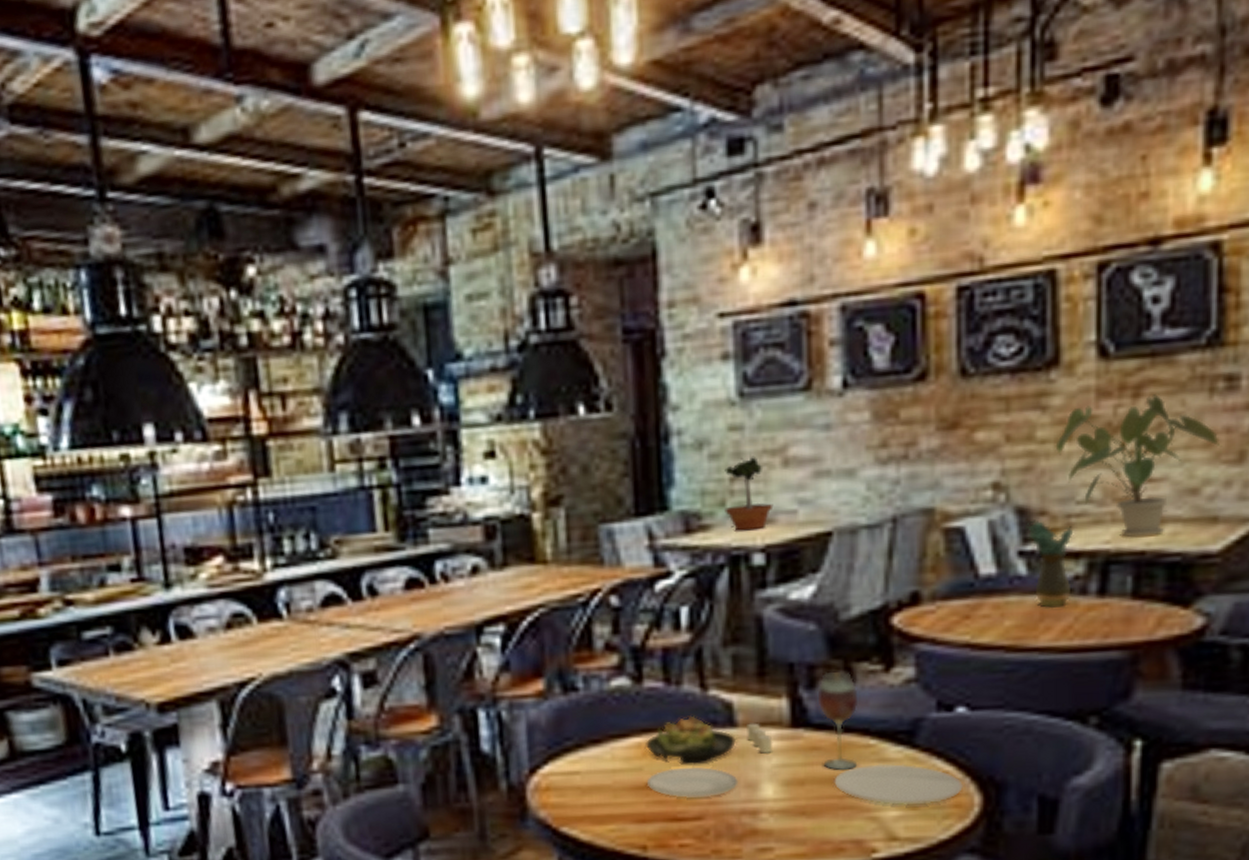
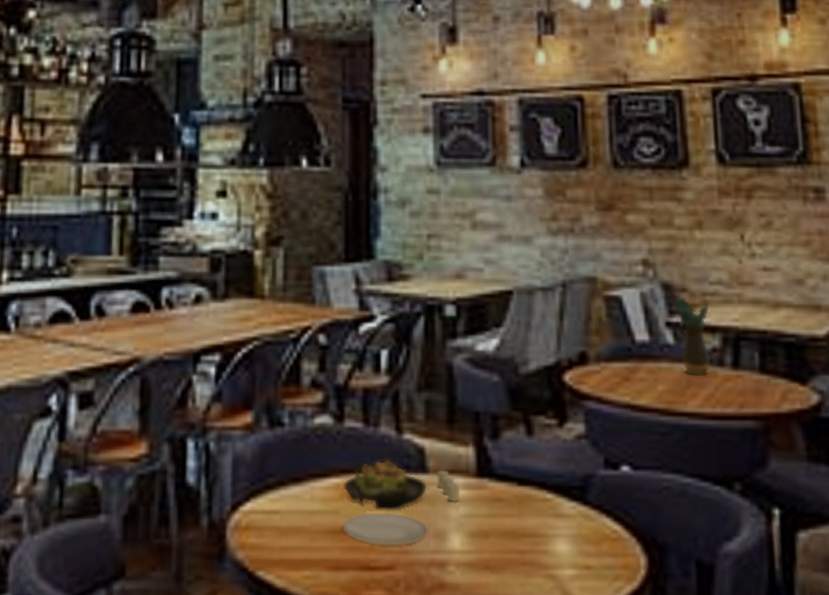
potted tree: present [724,454,774,531] -> none [422,216,464,284]
wineglass: present [817,671,857,771] -> none [500,423,536,525]
plate: present [834,763,963,805] -> none [515,519,630,563]
house plant: present [1055,394,1220,538] -> none [689,198,815,318]

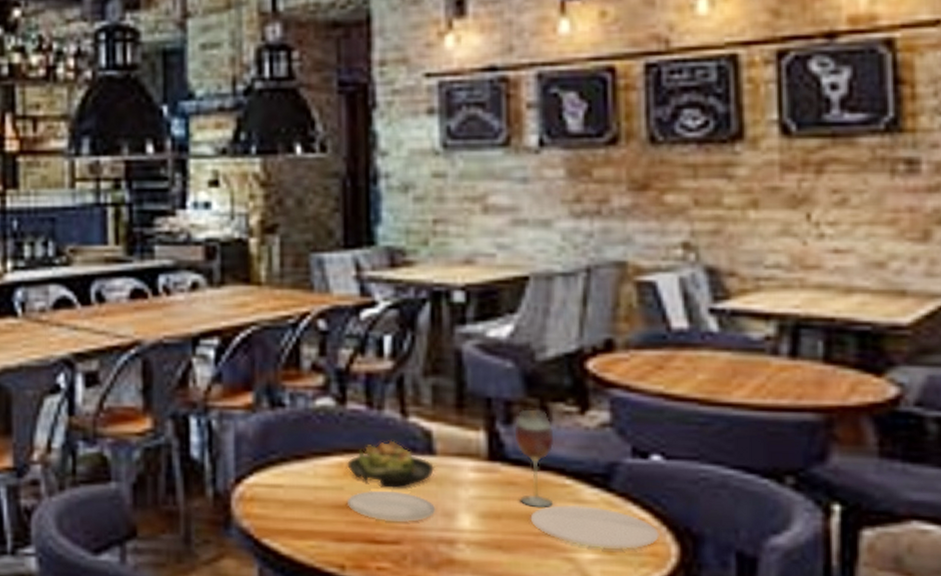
candle: present [437,470,461,503] -> none [445,452,471,485]
wineglass: none [500,423,536,525] -> present [514,409,553,508]
plate: none [515,519,630,563] -> present [530,504,659,549]
vase: present [670,292,711,377] -> none [716,277,763,367]

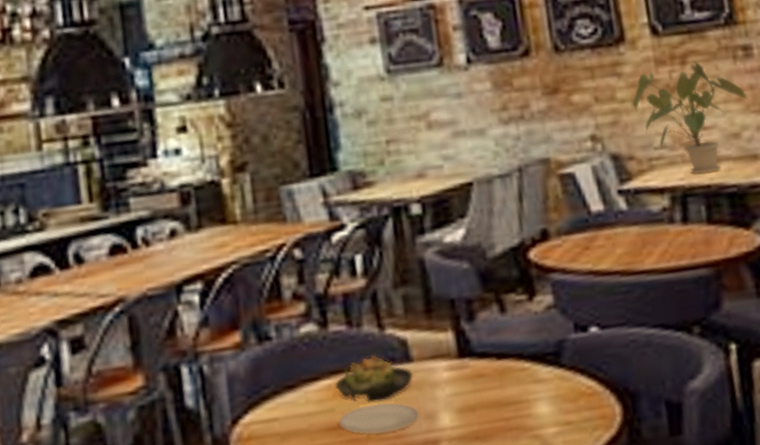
wineglass: present [514,409,553,508] -> none [476,302,517,395]
plate: present [530,504,659,549] -> none [499,383,605,422]
house plant: none [742,172,903,305] -> present [631,62,748,175]

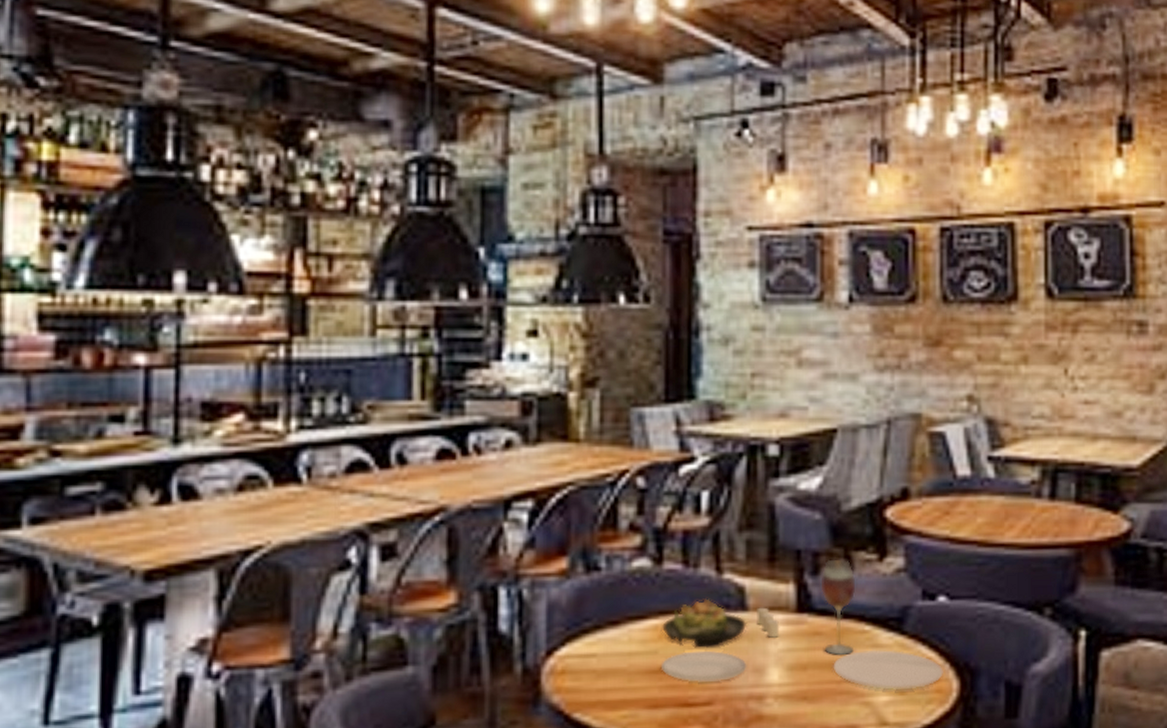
candle: none [421,356,445,385] -> present [757,607,780,639]
wineglass: none [476,302,517,395] -> present [820,559,855,656]
plate: none [499,383,605,422] -> present [833,649,943,690]
house plant: present [631,62,748,175] -> none [1015,332,1135,451]

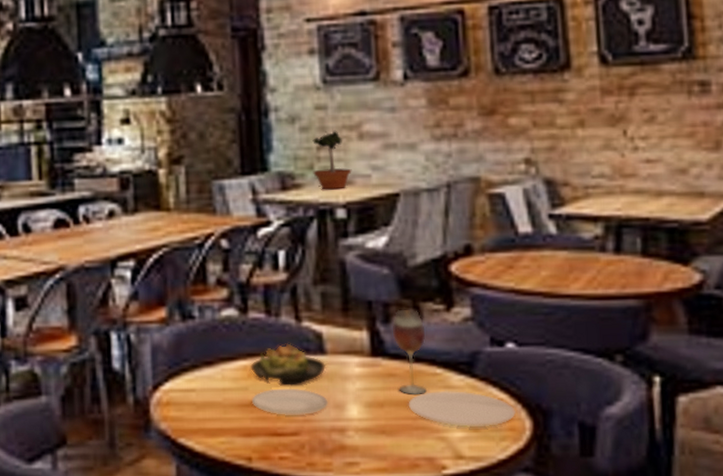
potted tree: none [745,353,788,423] -> present [312,129,352,190]
candle: present [757,607,780,639] -> none [334,351,357,379]

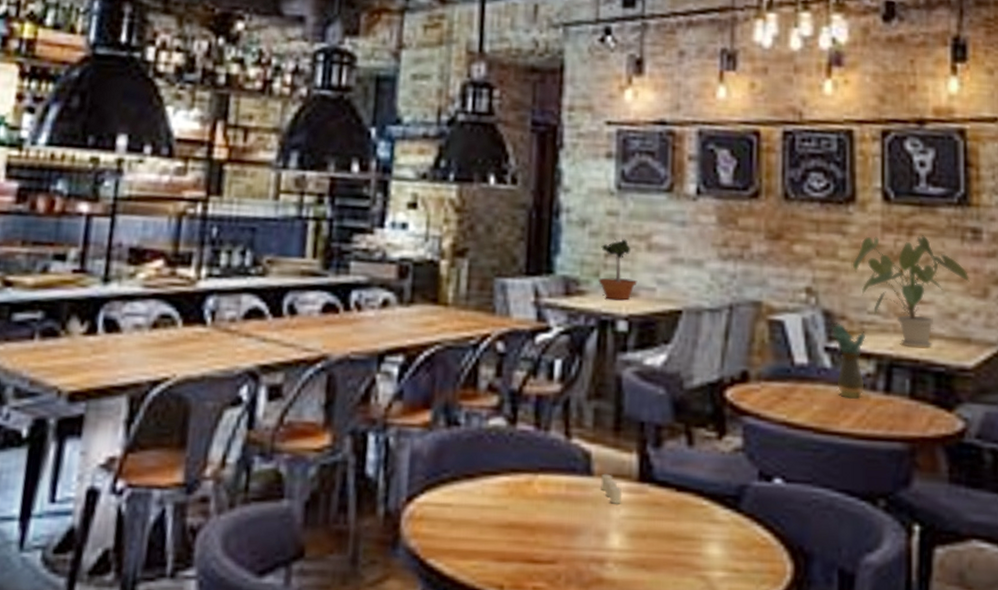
salad: present [250,343,327,385] -> none [513,460,592,507]
plate: present [251,388,328,416] -> none [510,510,590,543]
candle: none [334,351,357,379] -> present [601,473,623,506]
wineglass: present [391,309,427,396] -> none [662,433,695,528]
plate: present [408,390,516,427] -> none [671,524,778,567]
vase: none [553,187,594,263] -> present [830,319,865,400]
house plant: none [572,94,700,207] -> present [852,235,969,349]

